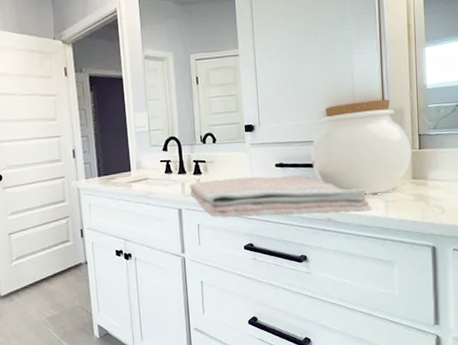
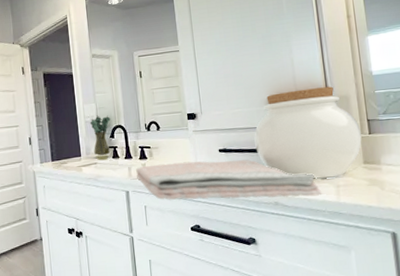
vase: none [141,125,164,176] -> present [90,115,111,161]

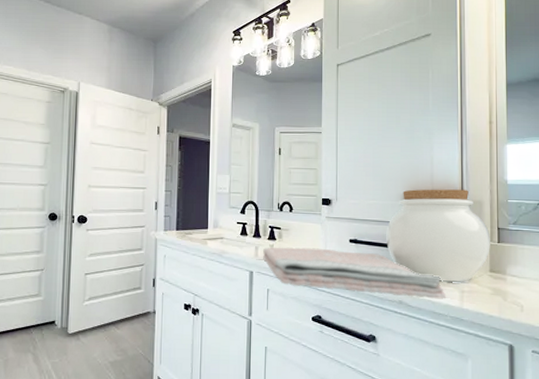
vase: present [90,115,111,161] -> none [221,188,243,236]

